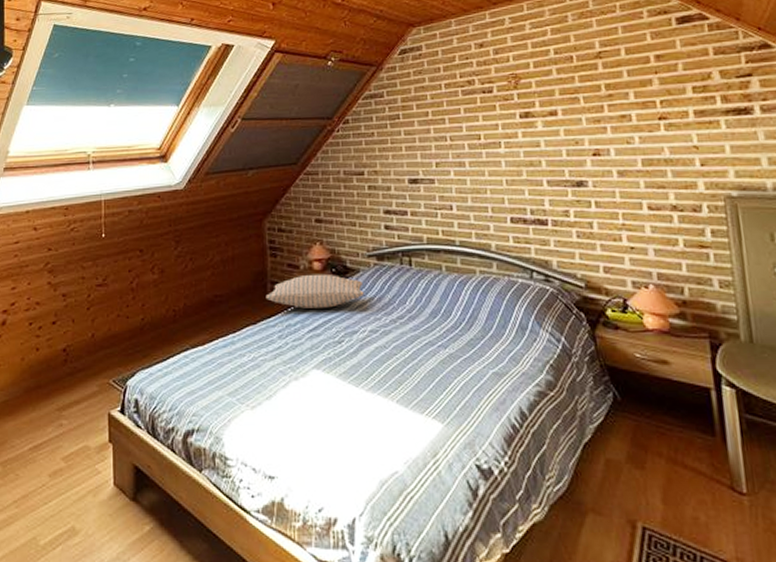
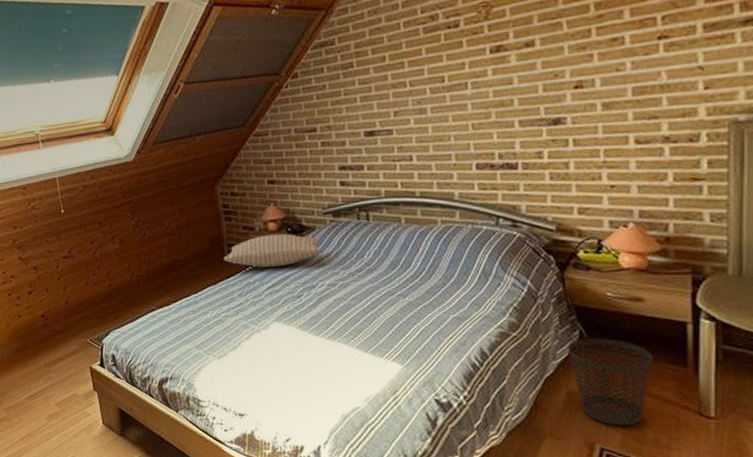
wastebasket: none [602,401,684,502] -> present [567,337,654,427]

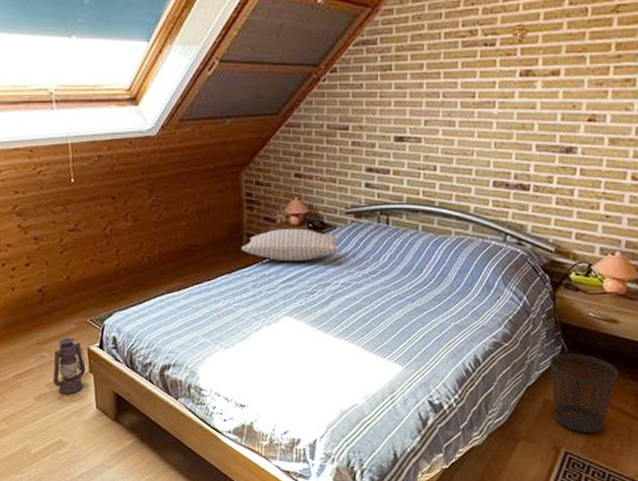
lantern: none [60,357,93,413] -> present [52,337,89,395]

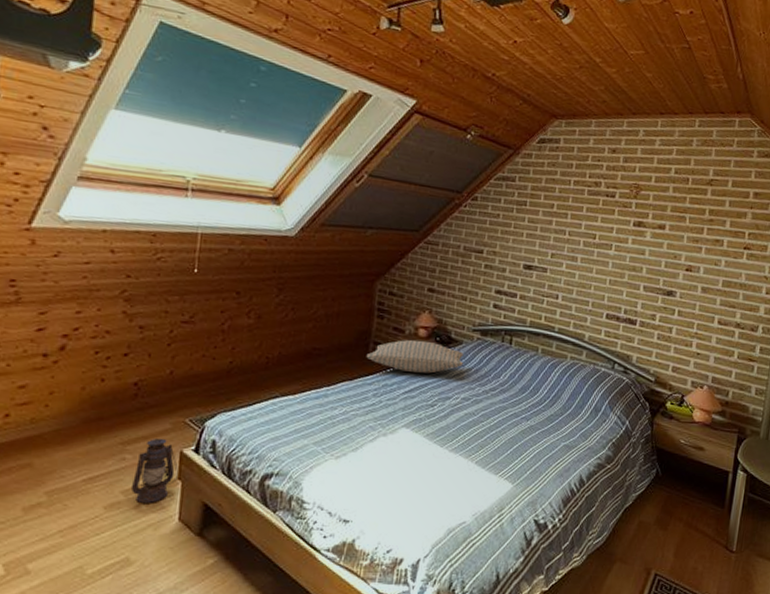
wastebasket: present [549,352,619,434] -> none [645,476,704,556]

